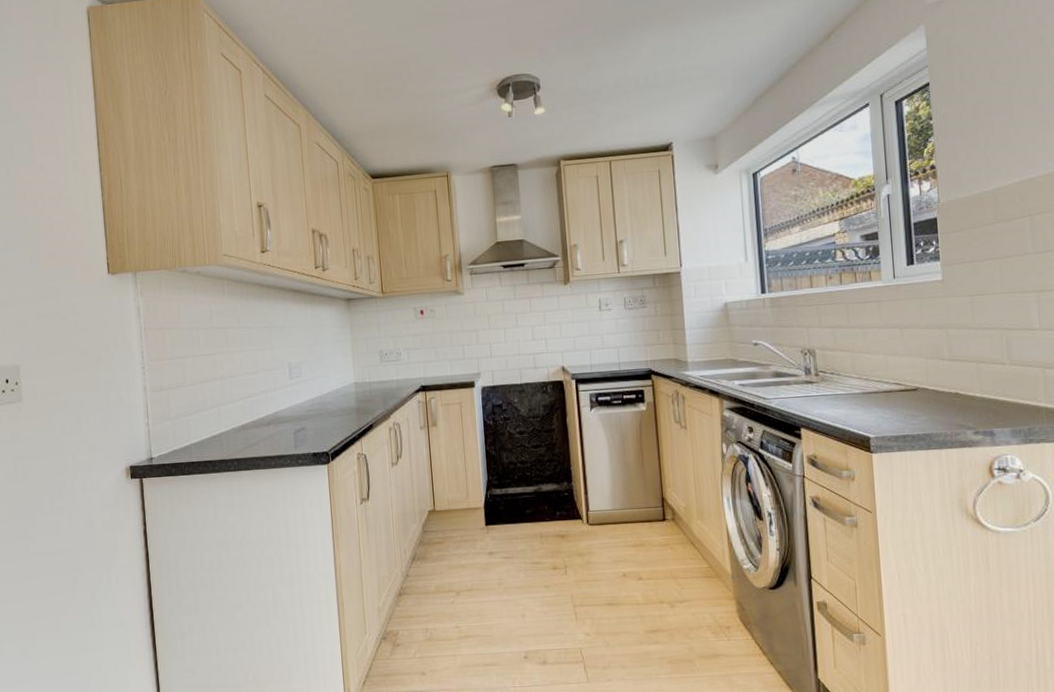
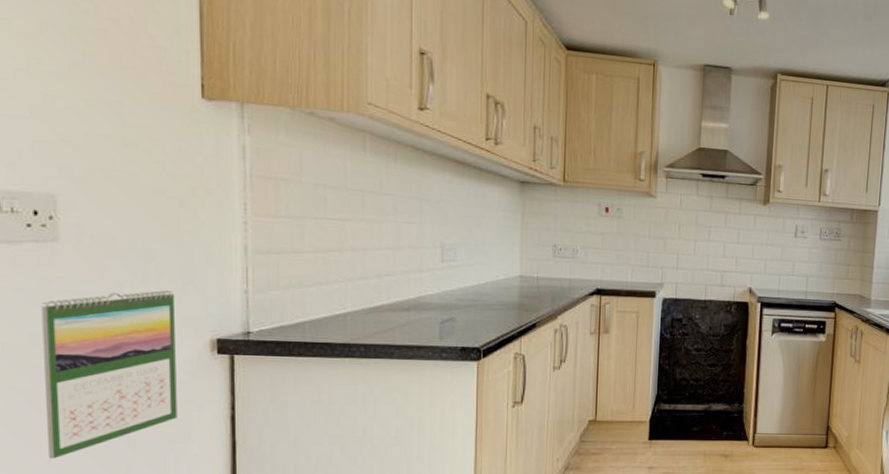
calendar: none [13,430,107,576] -> present [41,290,178,459]

